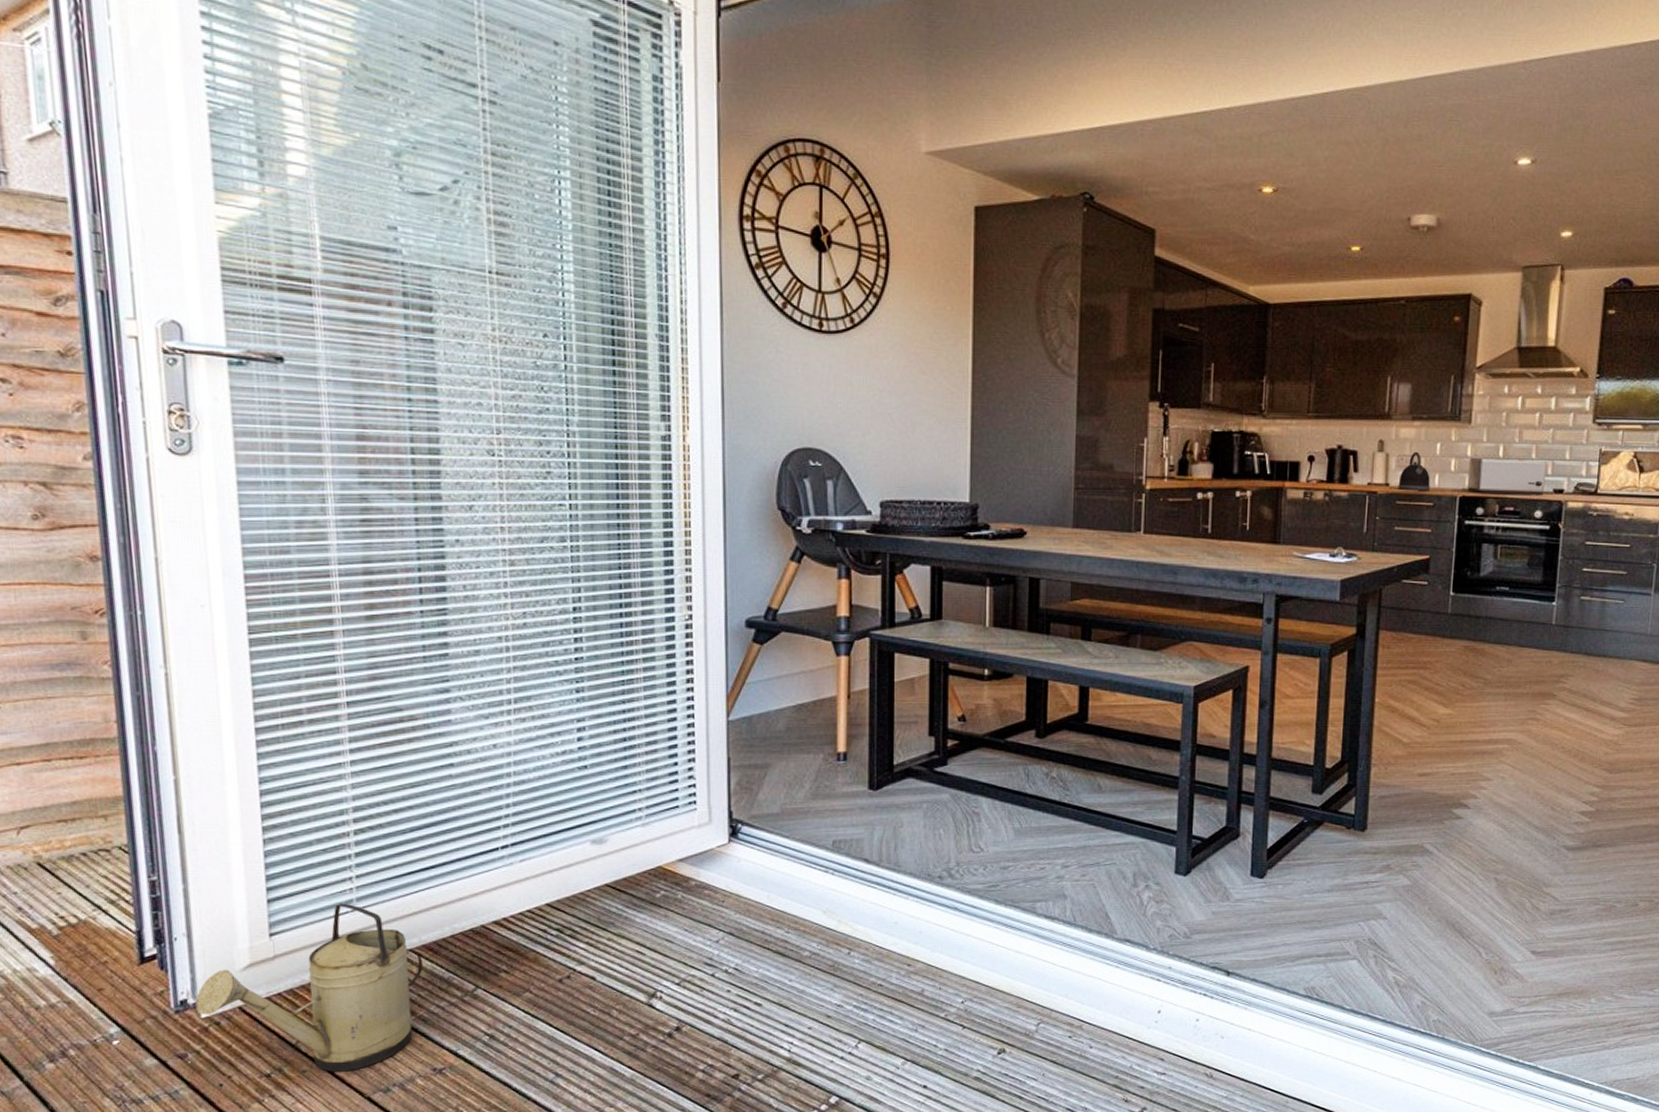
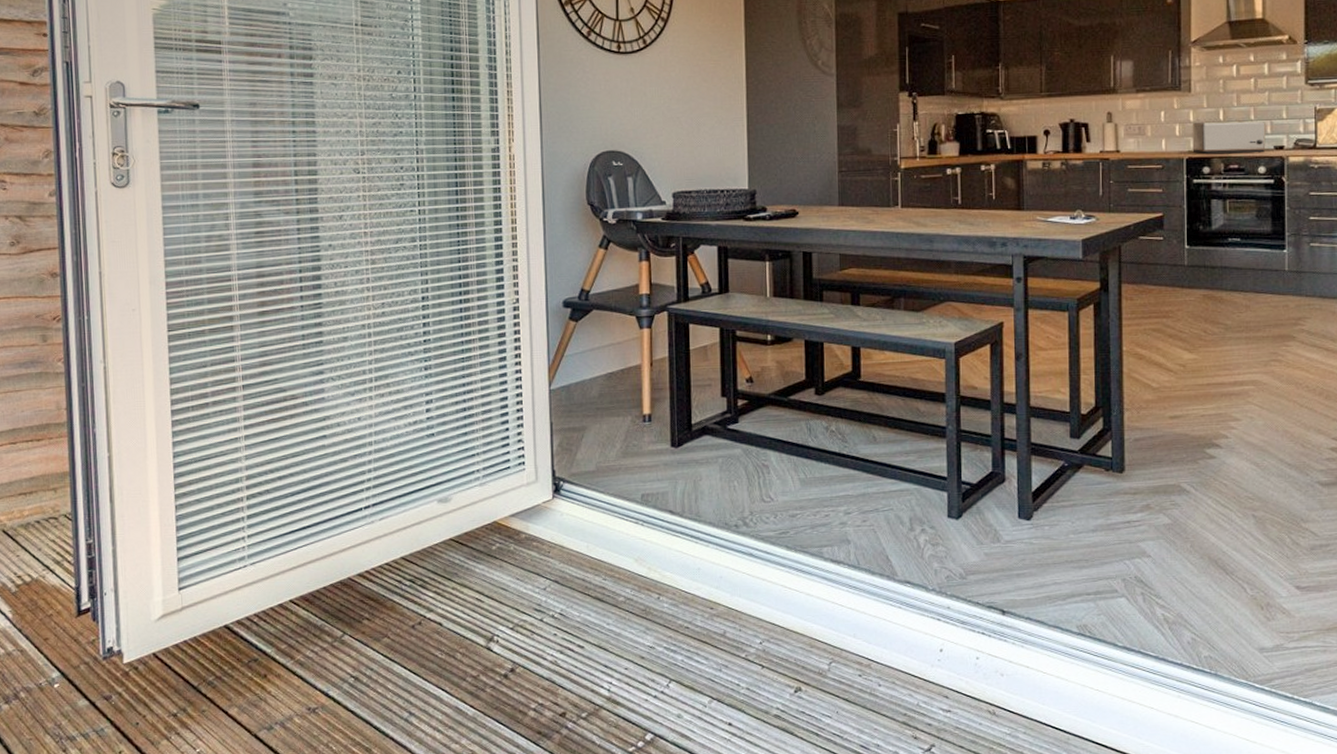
watering can: present [195,903,423,1072] -> none [119,560,300,712]
kettle: present [1398,451,1431,492] -> none [1128,120,1159,156]

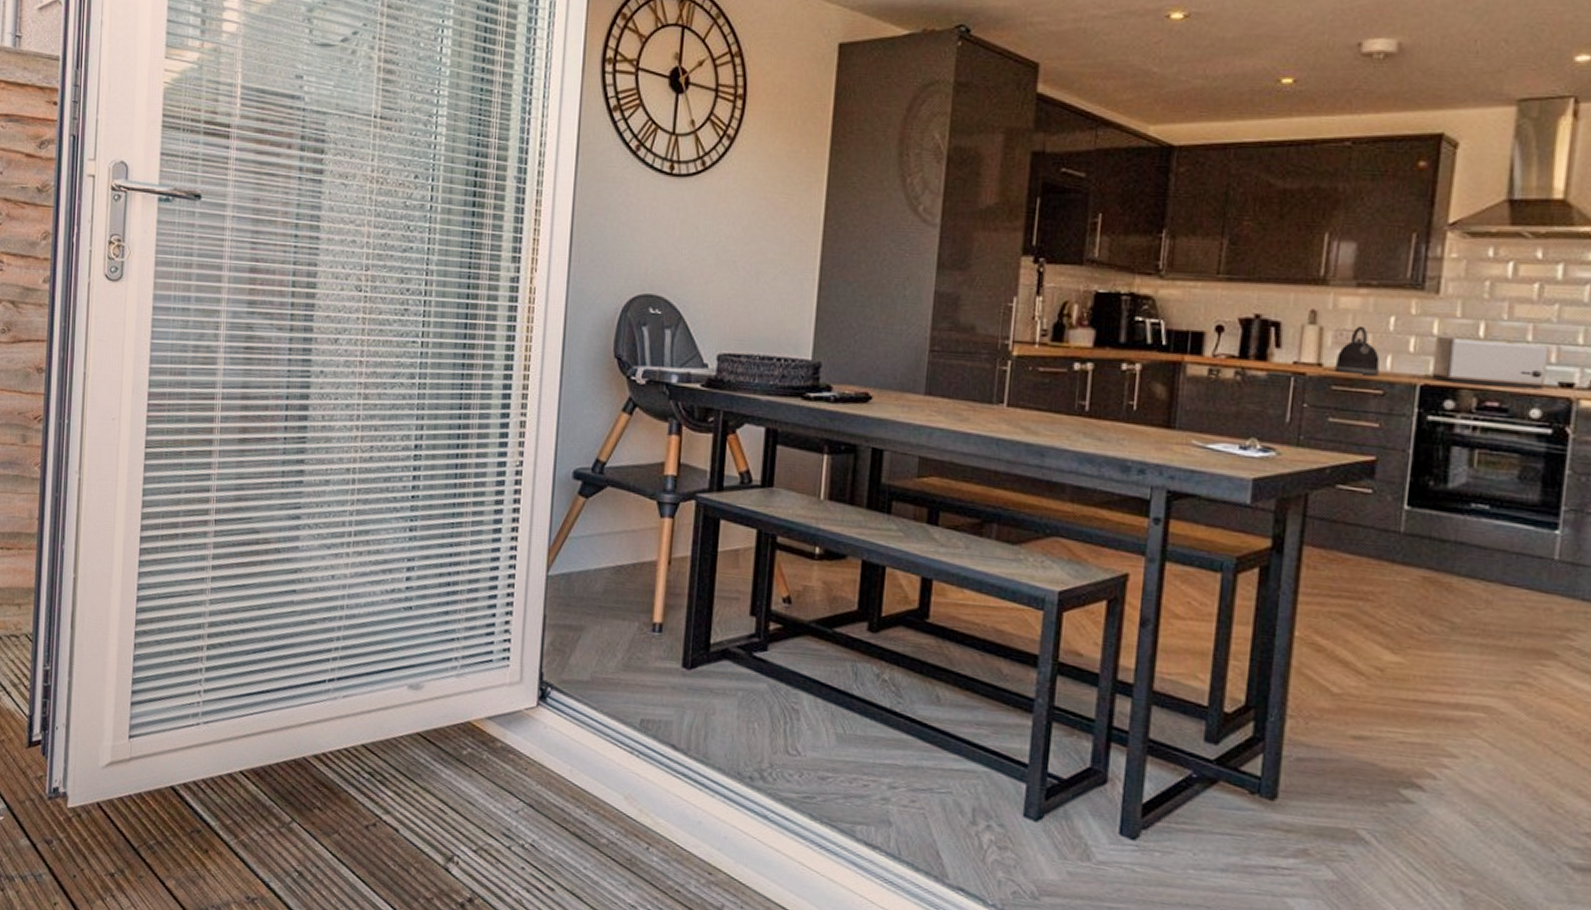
kettle: none [1128,120,1159,156] -> present [1334,325,1381,376]

